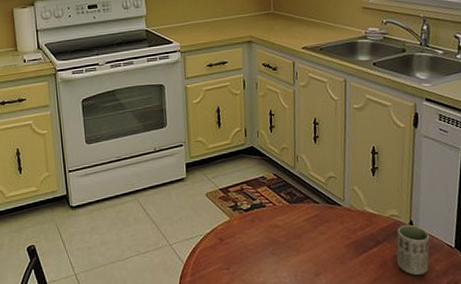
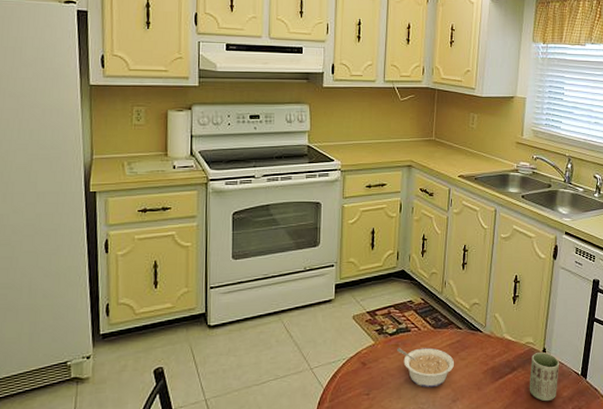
legume: none [252,222,314,263] -> present [396,347,454,388]

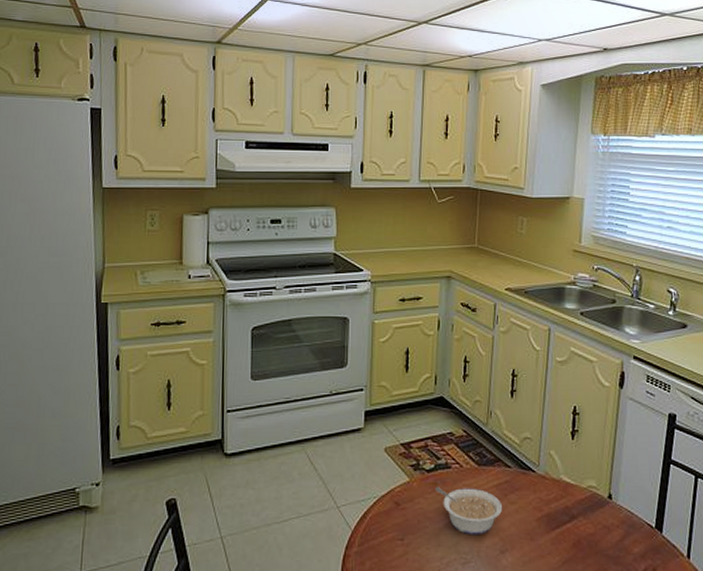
cup: present [529,352,560,402] -> none [592,498,629,558]

